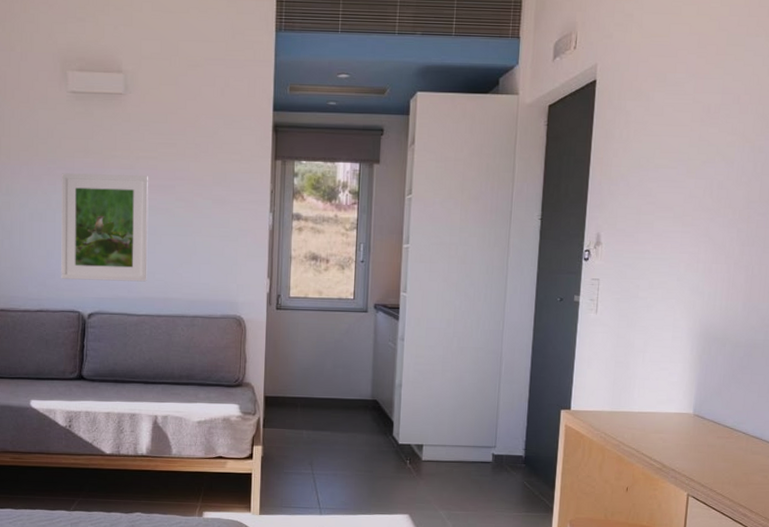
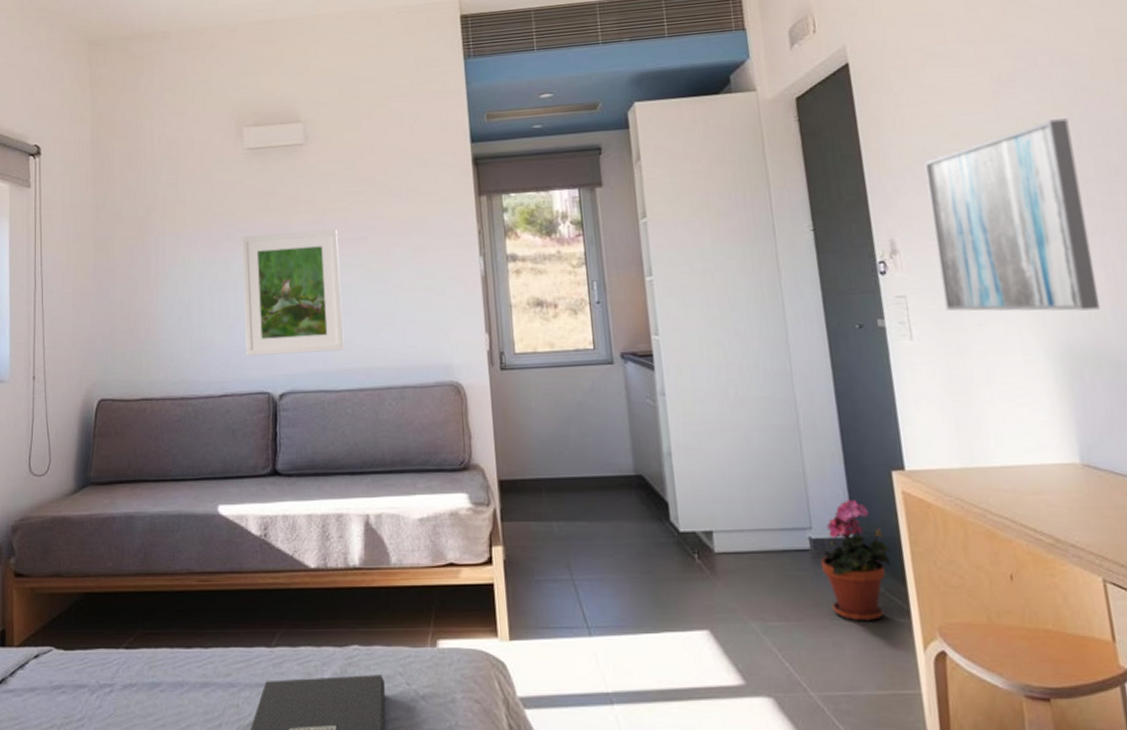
potted plant: none [497,428,548,514] -> present [820,499,890,622]
wall art: none [626,149,751,303] -> present [924,118,1101,312]

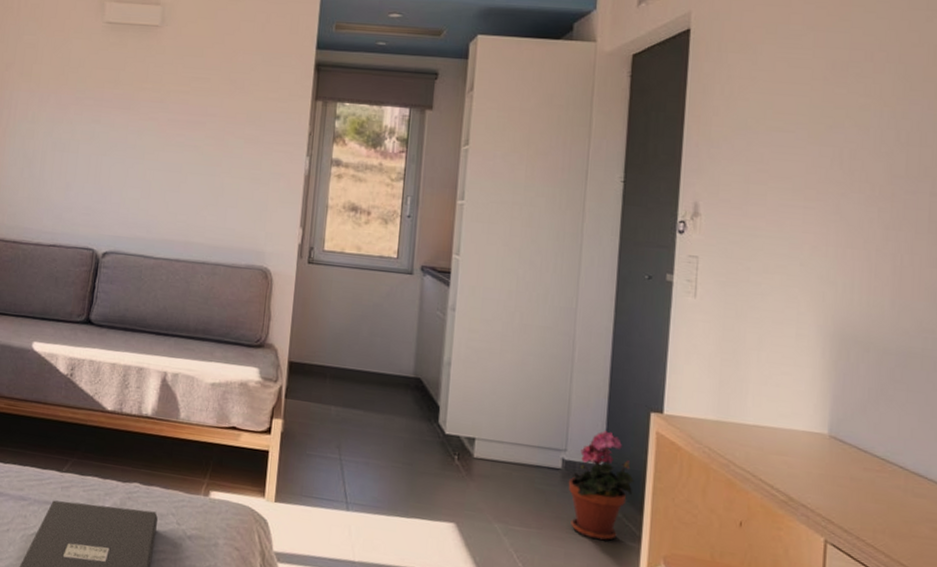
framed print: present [241,229,344,356] -> none [78,103,178,223]
wall art: present [924,118,1101,312] -> none [733,113,891,299]

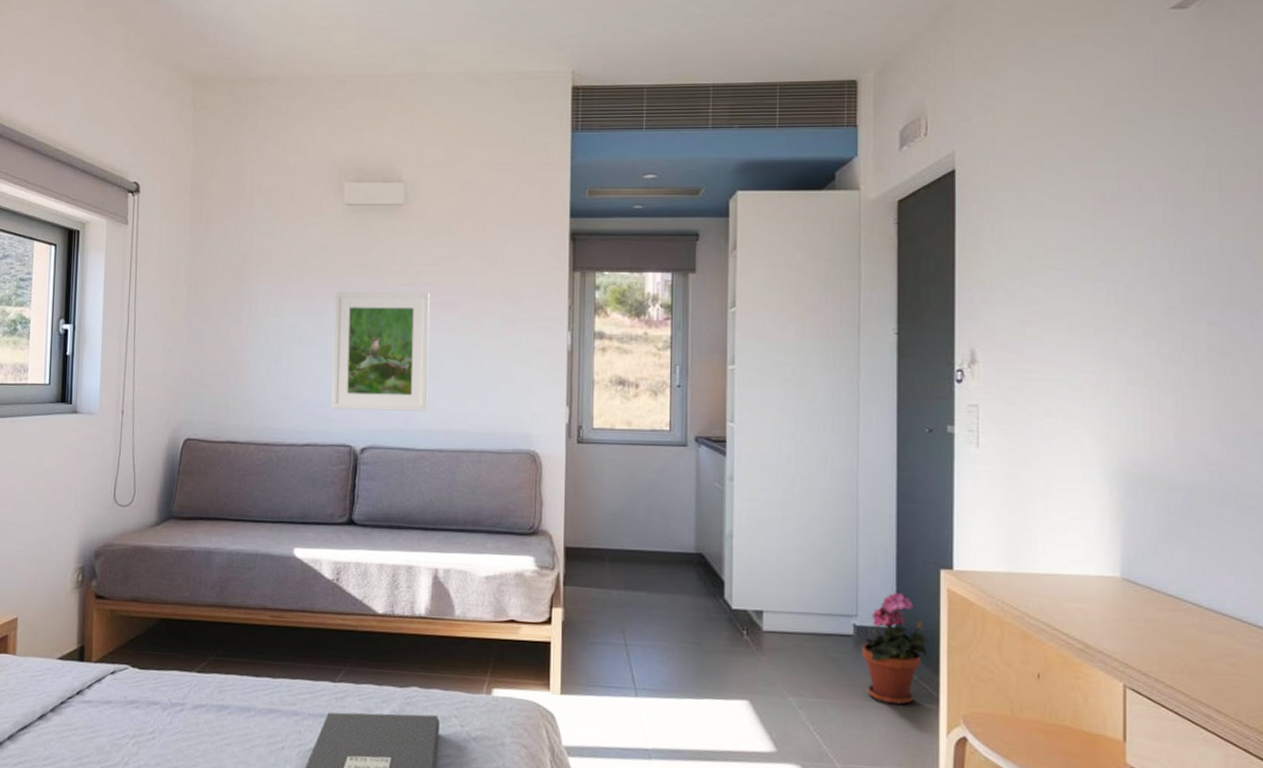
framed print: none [78,103,178,223] -> present [331,291,430,412]

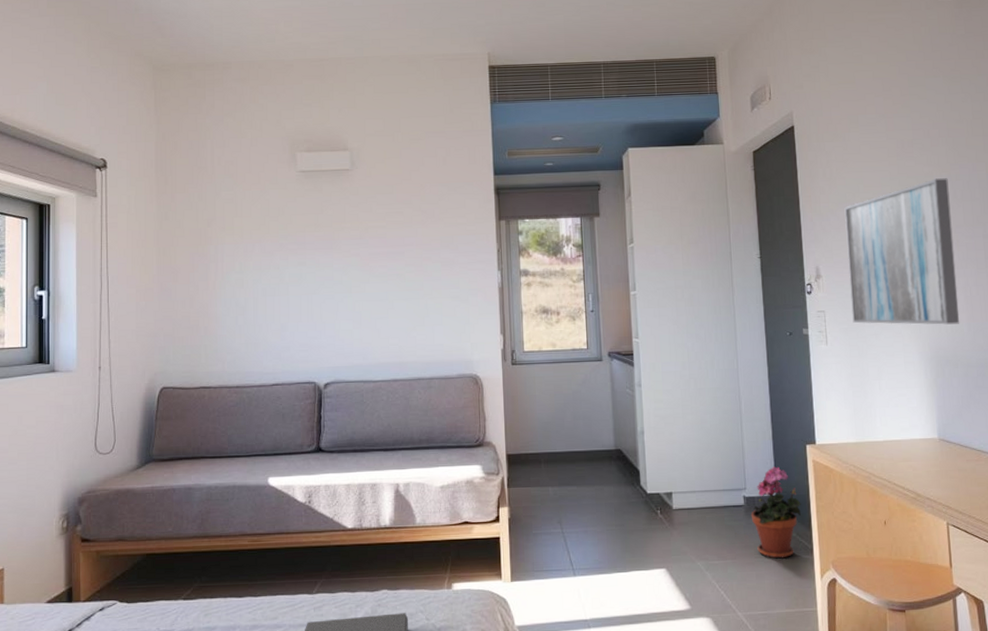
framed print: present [331,291,430,412] -> none [293,244,382,351]
wall art: none [1015,244,1165,434] -> present [844,178,960,325]

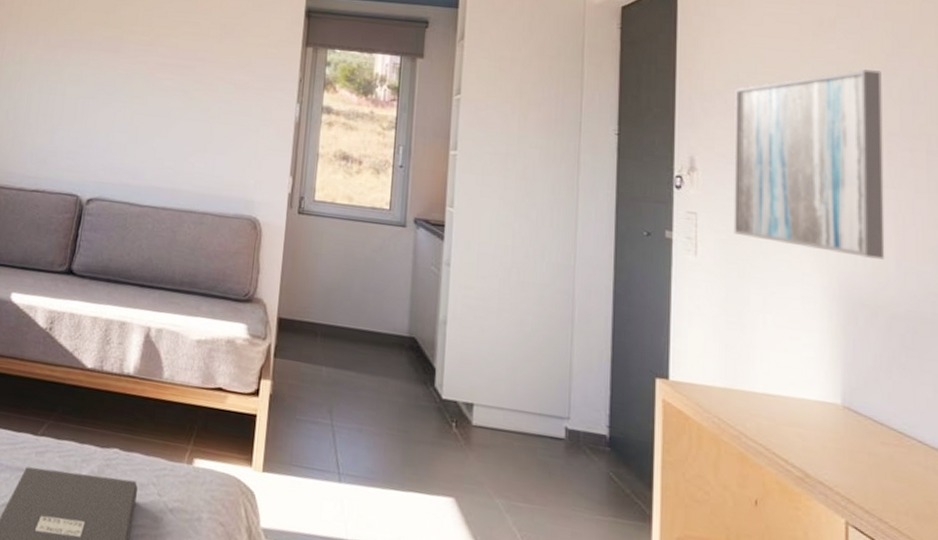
potted plant: present [751,466,801,559] -> none [572,397,642,520]

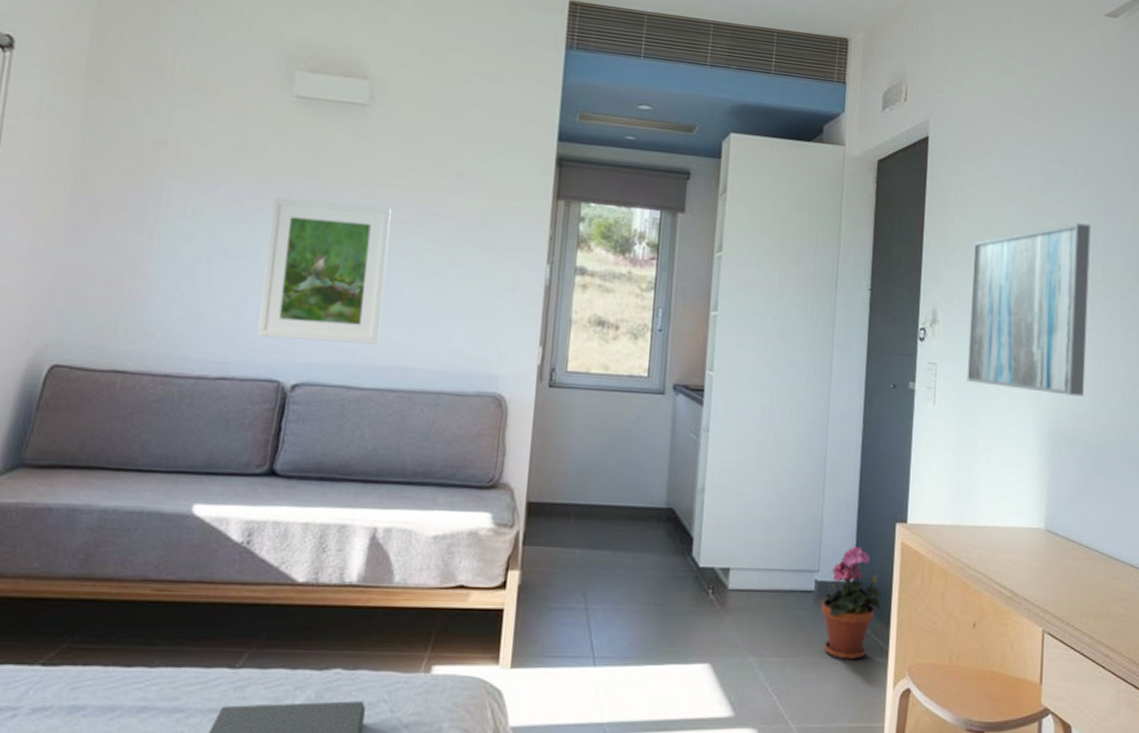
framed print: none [63,45,168,169] -> present [257,197,391,345]
potted plant: none [572,397,642,520] -> present [821,546,882,660]

